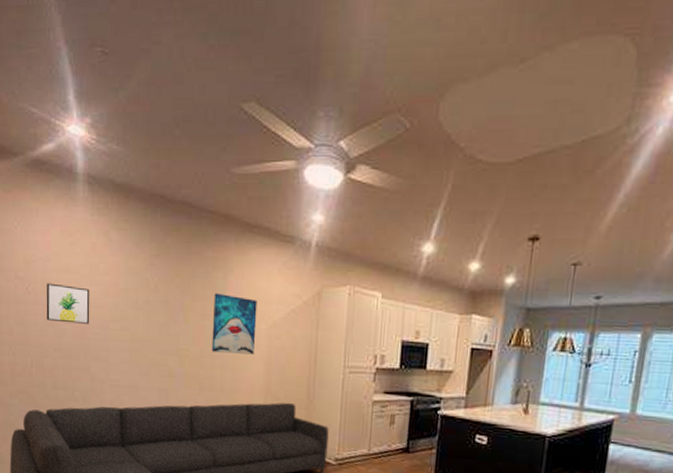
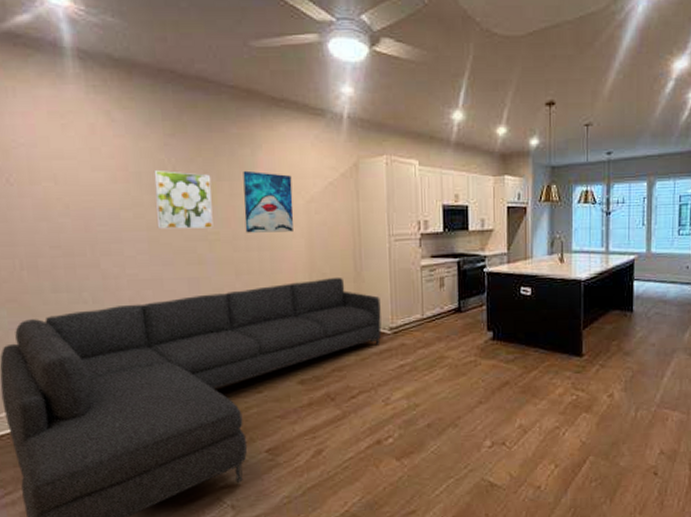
wall art: present [46,283,90,324] -> none [33,172,95,216]
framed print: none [138,288,186,345] -> present [154,170,213,229]

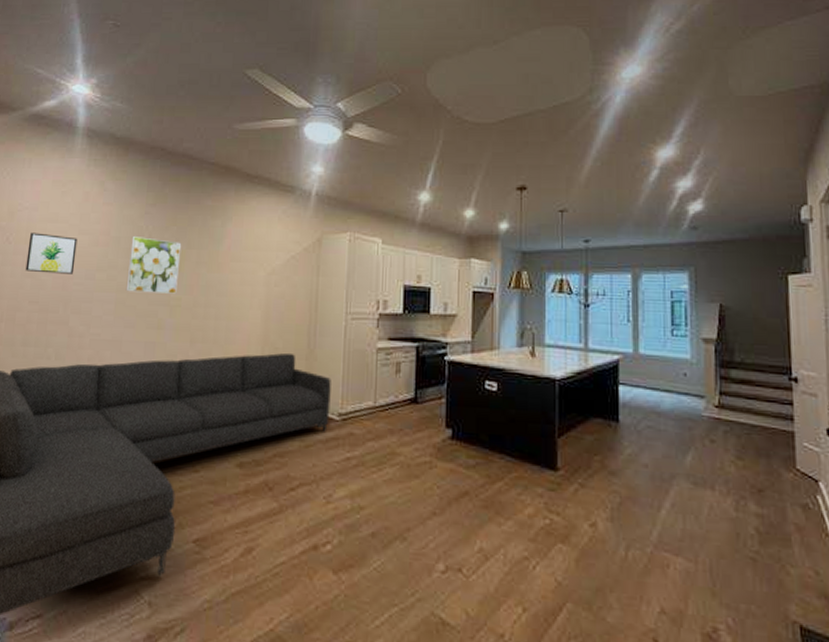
wall art: none [33,172,95,216] -> present [25,232,78,274]
wall art: present [243,170,294,233] -> none [206,240,256,303]

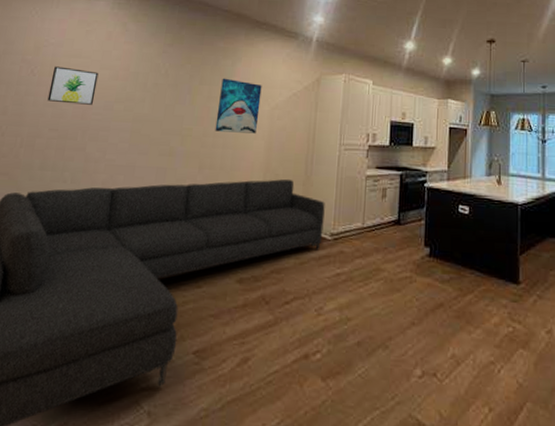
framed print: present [126,237,182,294] -> none [141,72,195,125]
wall art: none [206,240,256,303] -> present [215,78,262,134]

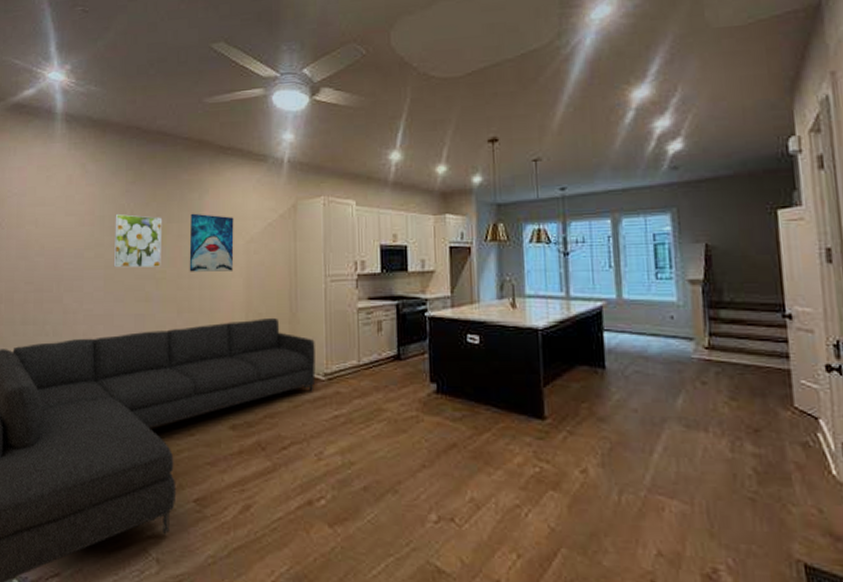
wall art: present [47,66,99,105] -> none [19,217,65,255]
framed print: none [141,72,195,125] -> present [113,214,163,268]

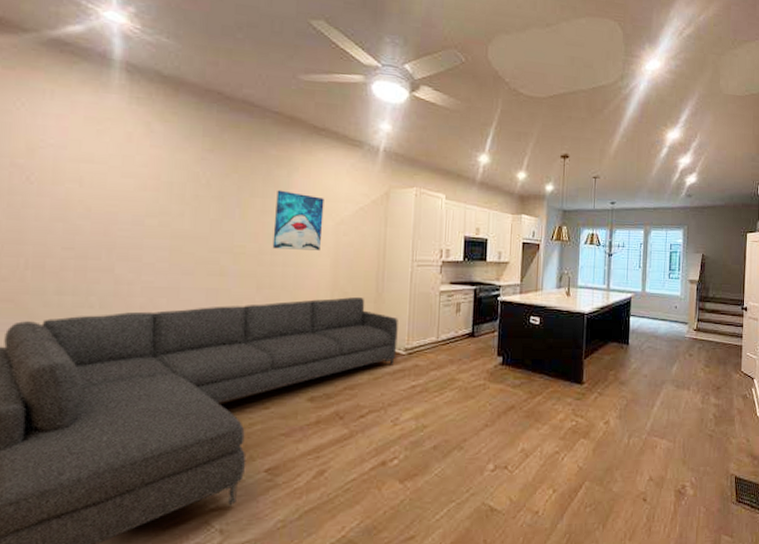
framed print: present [113,214,163,268] -> none [182,182,245,241]

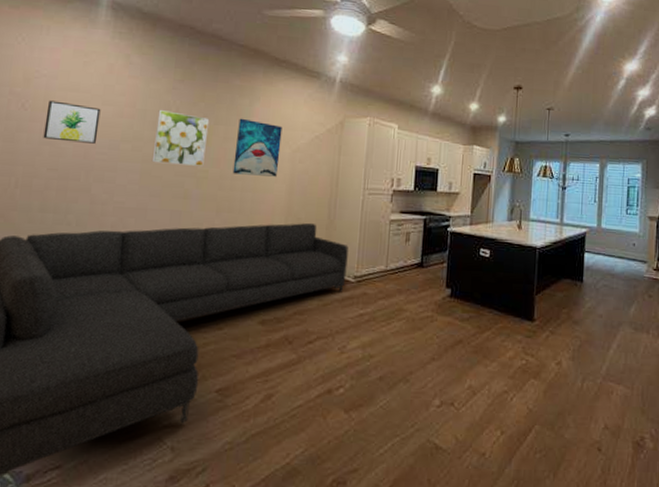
wall art: none [54,173,120,219] -> present [43,100,101,144]
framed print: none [182,182,245,241] -> present [151,110,210,166]

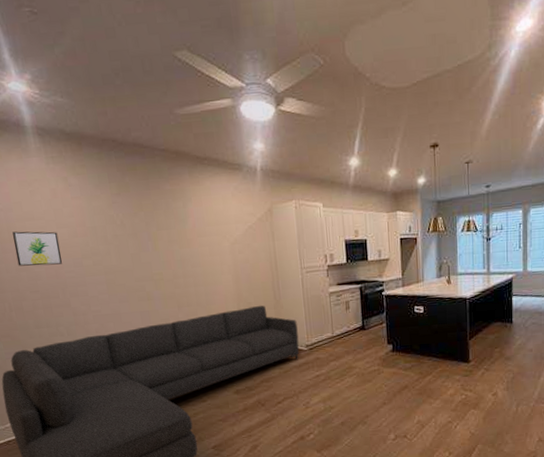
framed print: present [151,110,210,166] -> none [106,224,157,273]
wall art: present [232,118,283,177] -> none [177,220,222,272]

